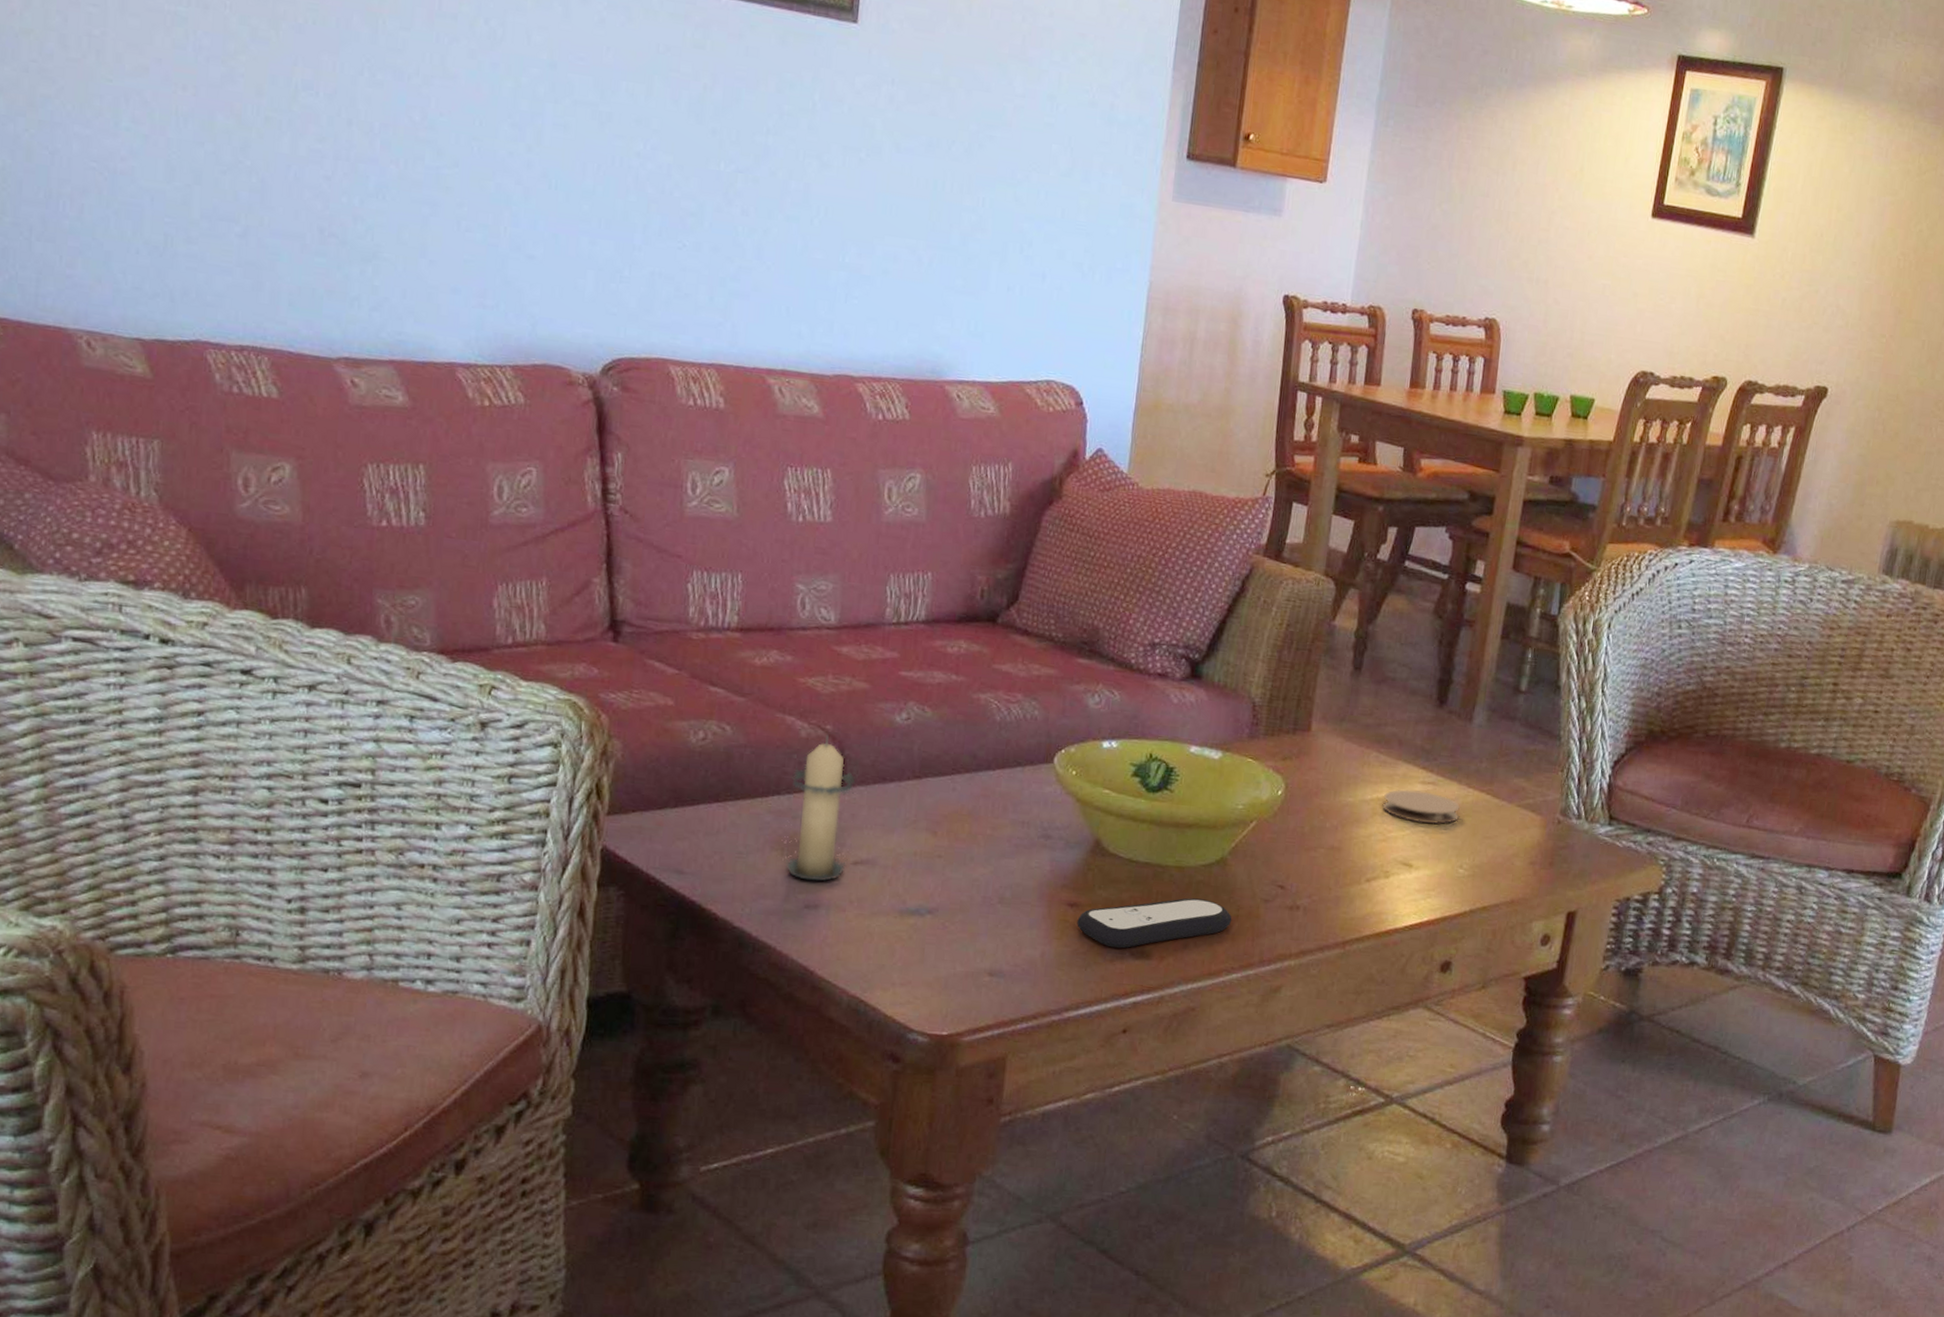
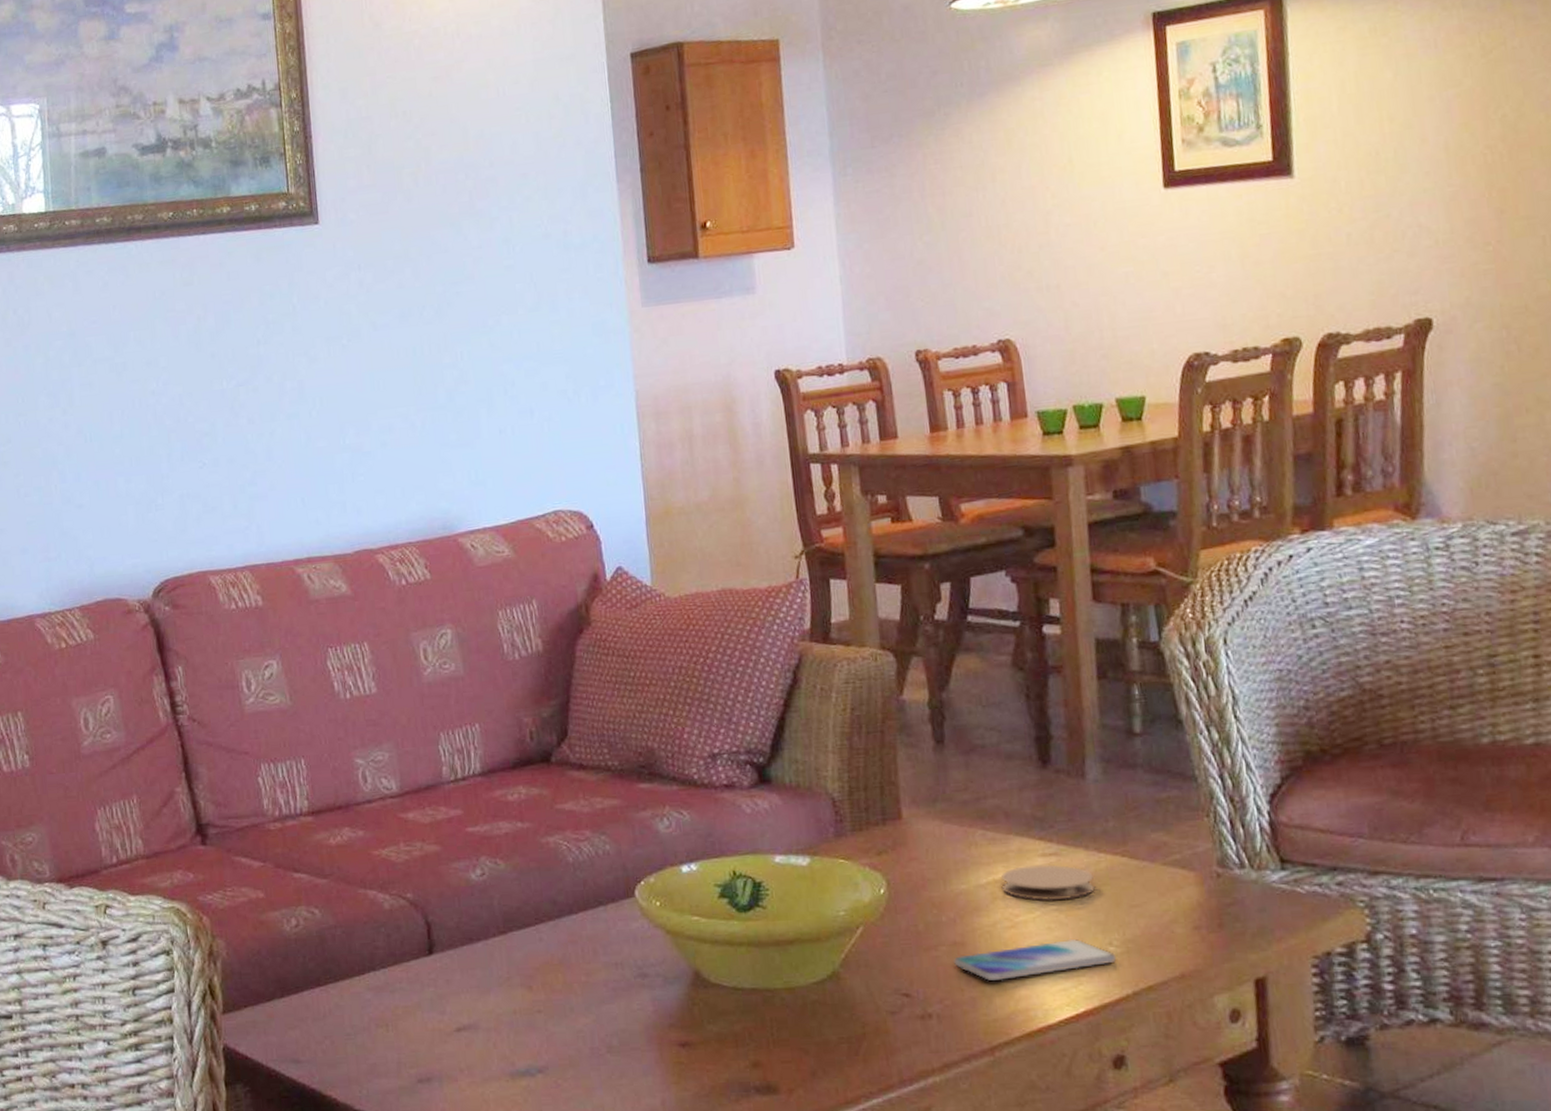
candle: present [786,734,856,881] -> none [382,902,451,1054]
remote control: present [1077,898,1232,949] -> none [692,1020,859,1086]
smartphone: none [1327,857,1463,886] -> present [953,938,1117,982]

